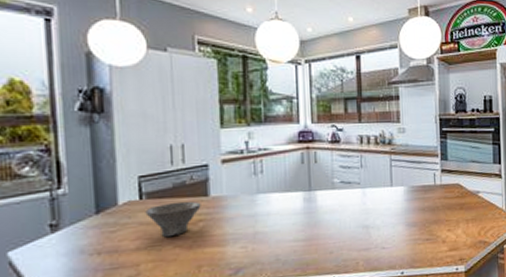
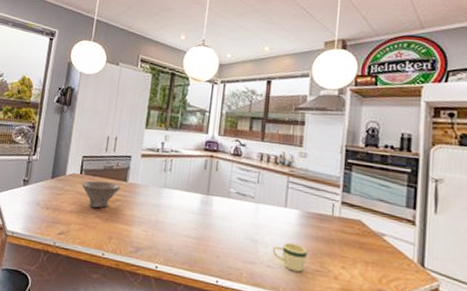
mug: none [384,219,417,247] -> present [272,242,308,272]

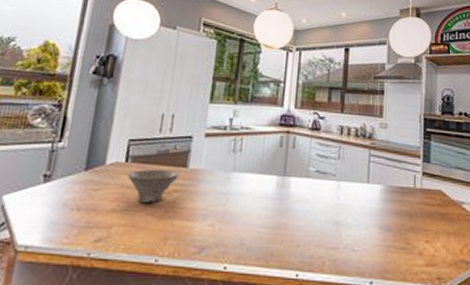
mug: present [272,242,308,272] -> none [356,221,392,252]

